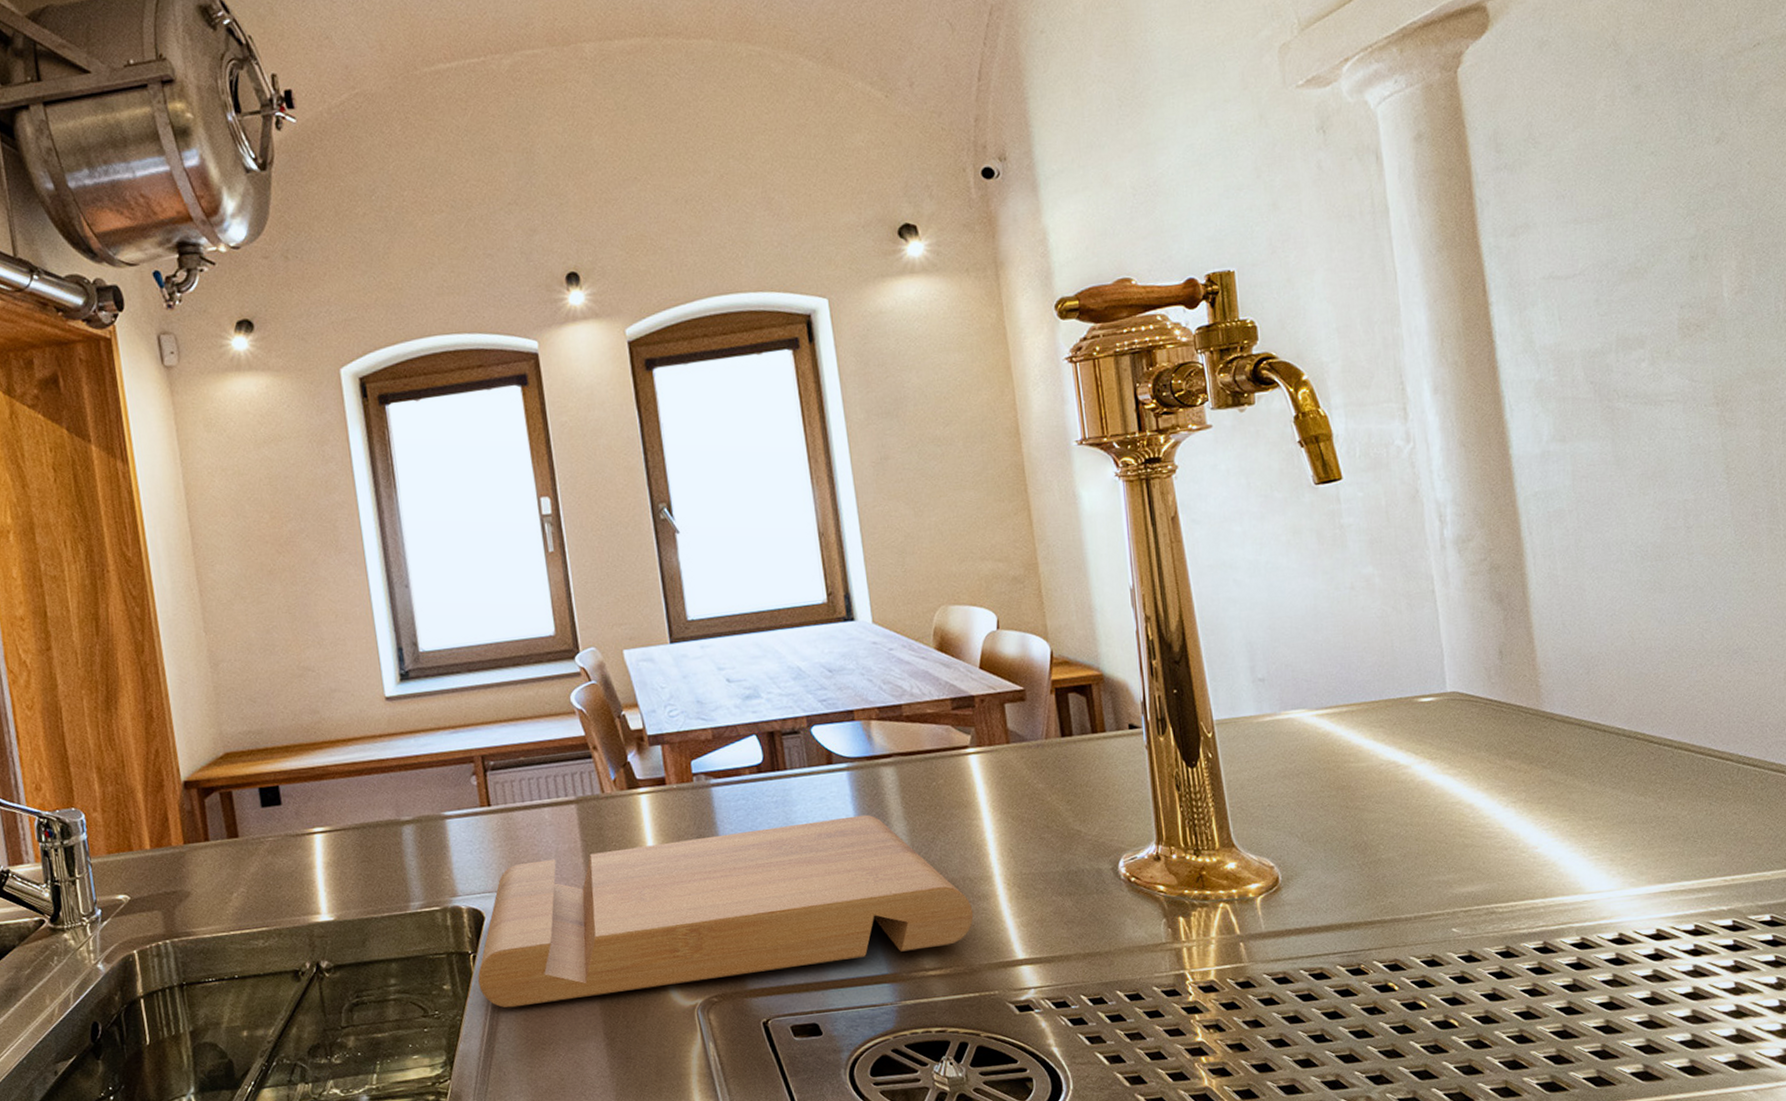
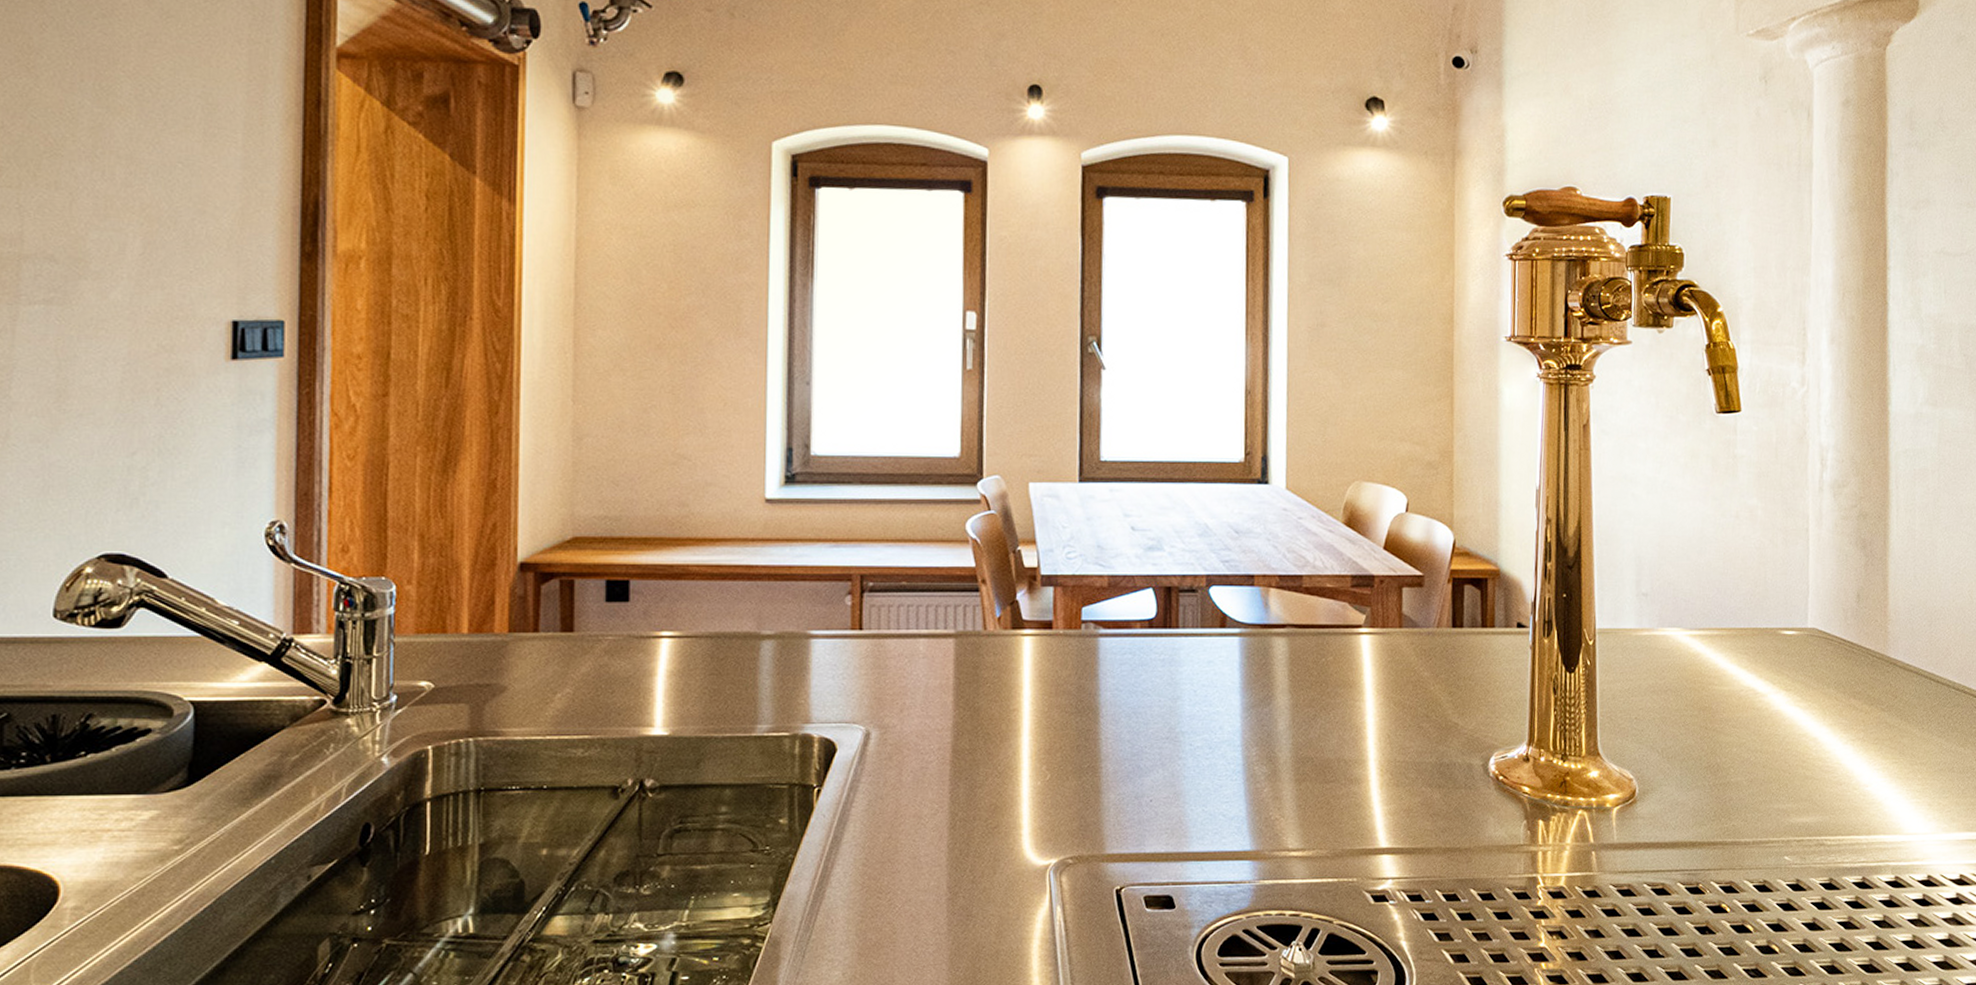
cutting board: present [478,814,974,1008] -> none [819,684,1344,850]

